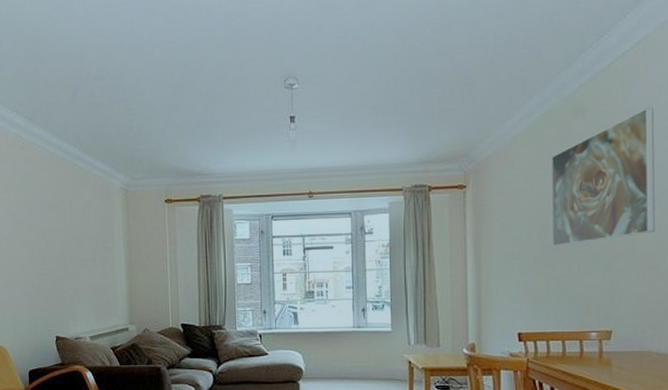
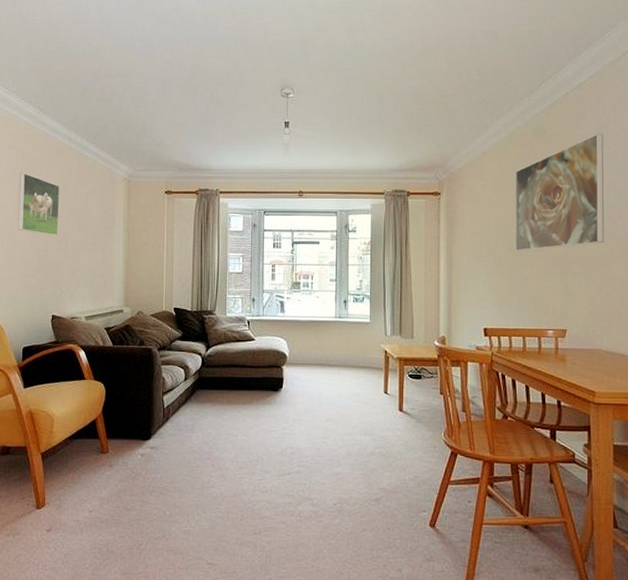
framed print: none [12,188,57,254] -> present [17,173,60,236]

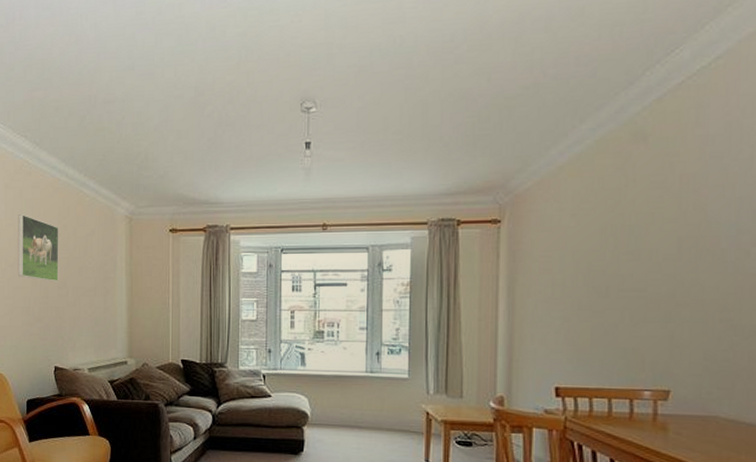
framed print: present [515,133,604,251] -> none [600,133,734,291]

